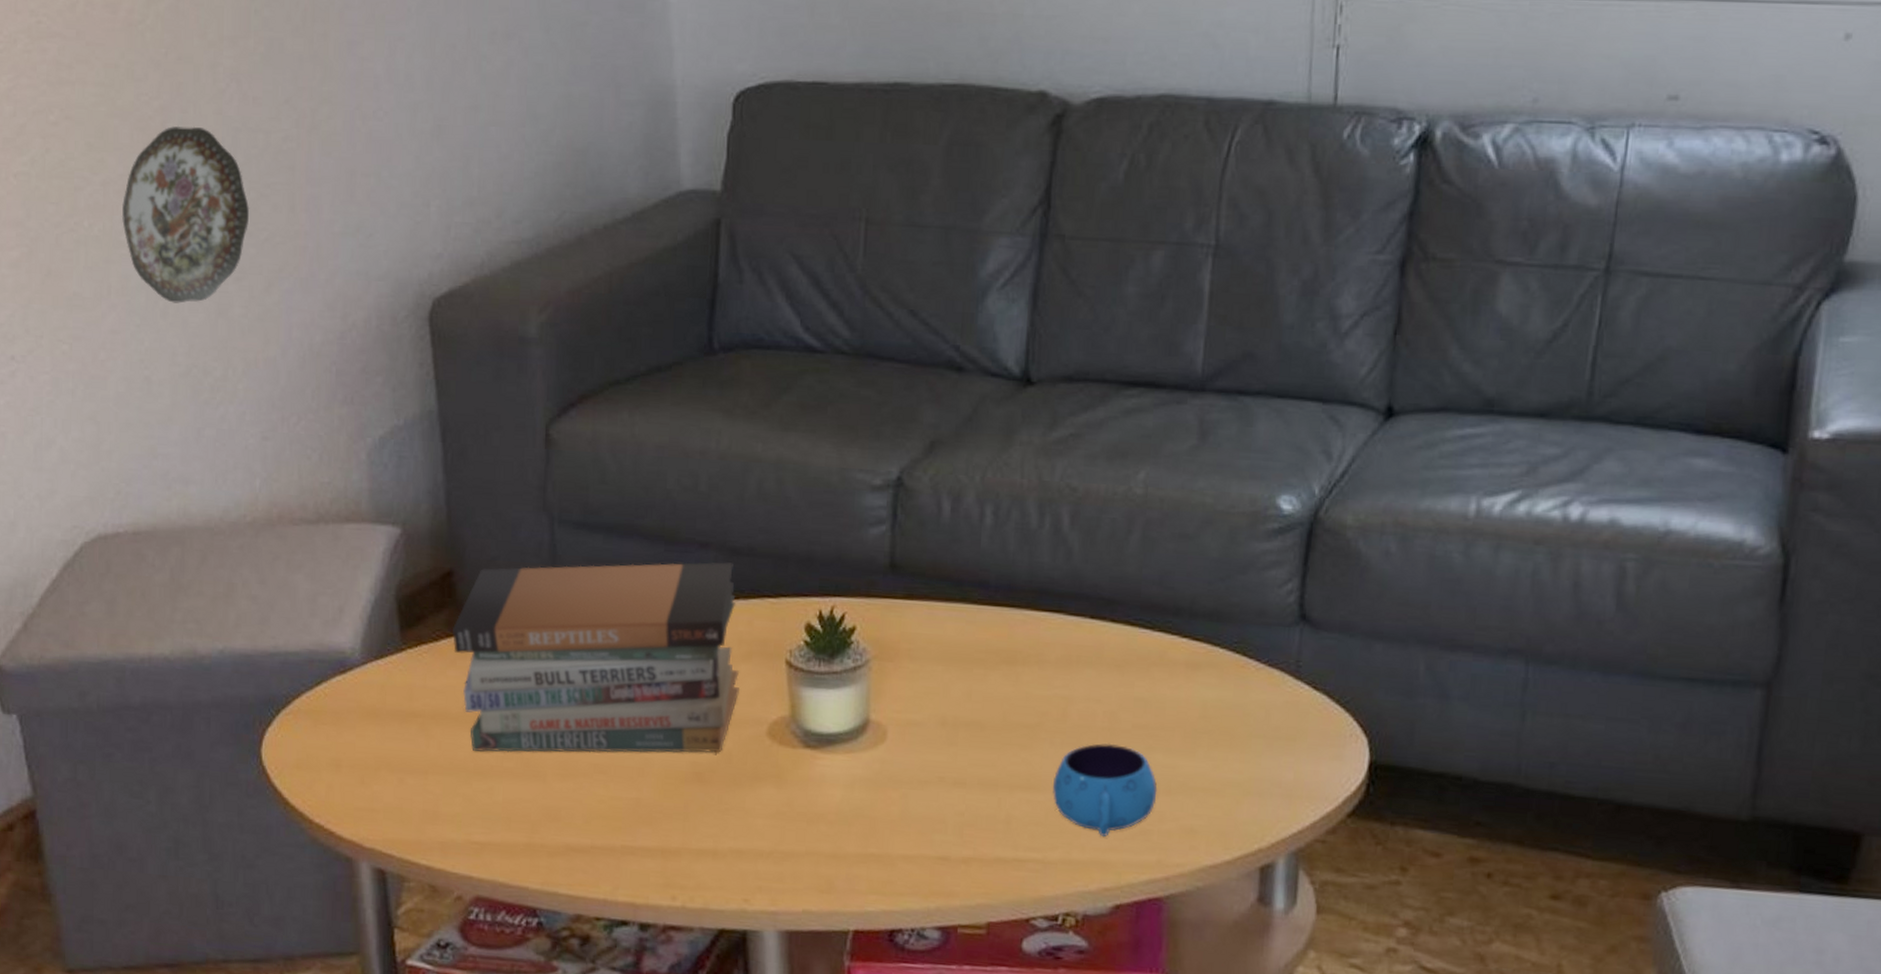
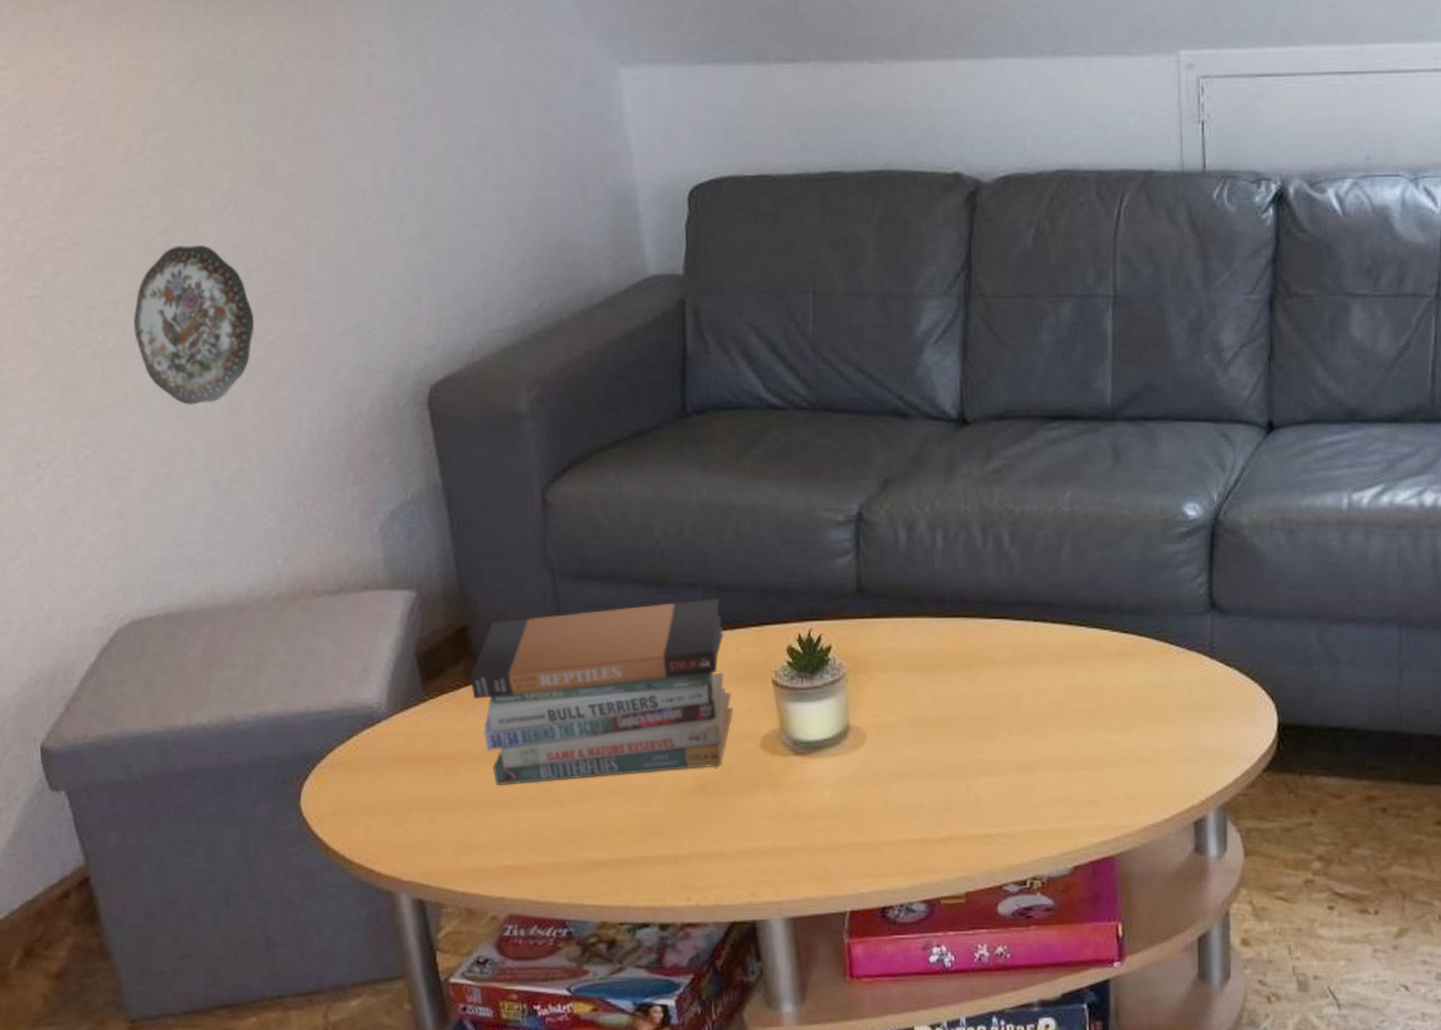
mug: present [1053,743,1158,838] -> none [1013,727,1102,809]

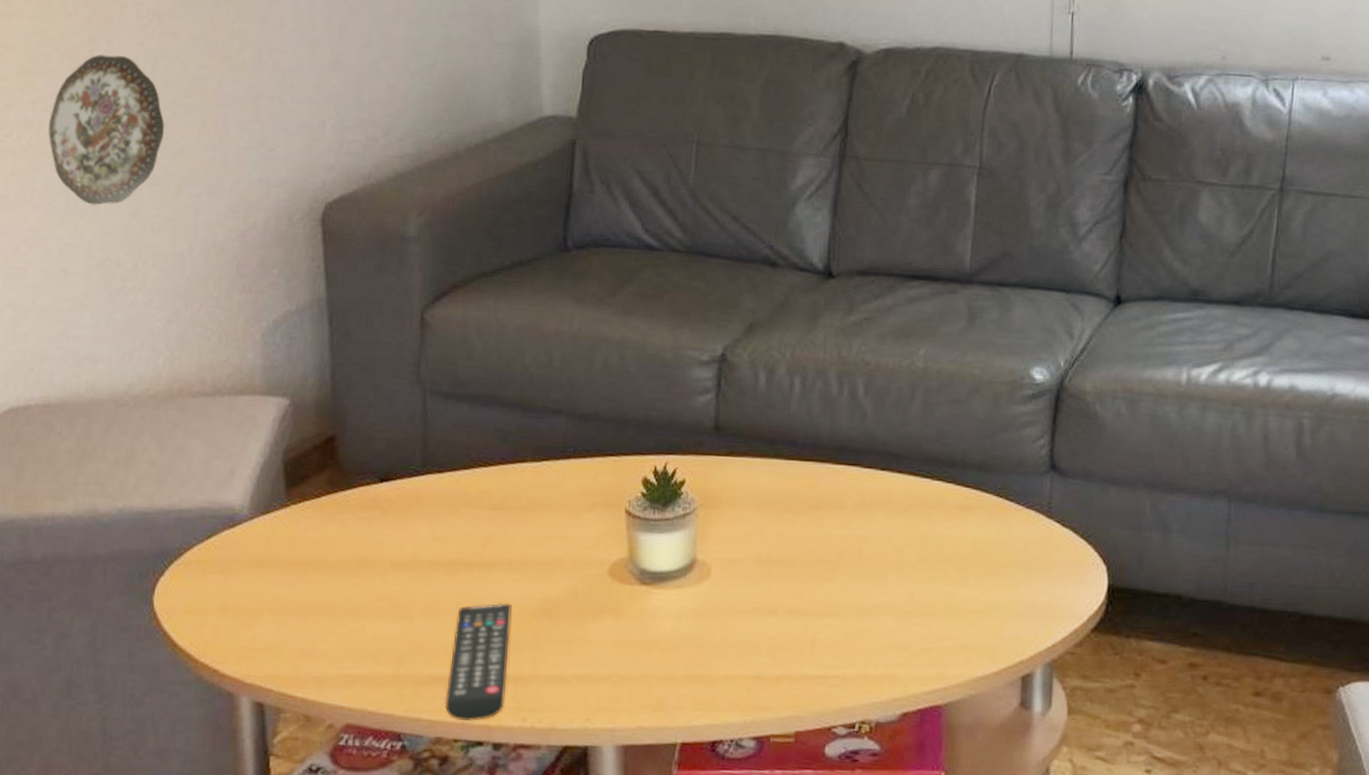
book stack: present [470,599,733,785] -> none [333,426,586,595]
remote control: none [606,783,668,904] -> present [444,603,512,722]

